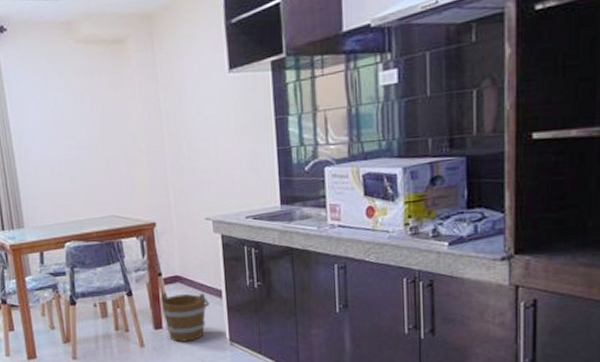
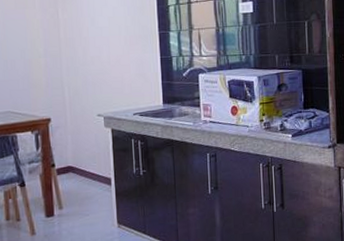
bucket: present [160,293,210,342] -> none [53,182,100,228]

